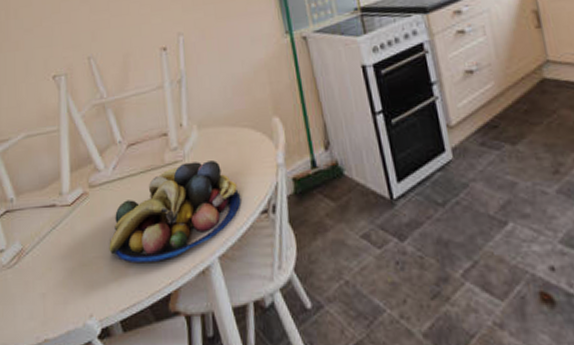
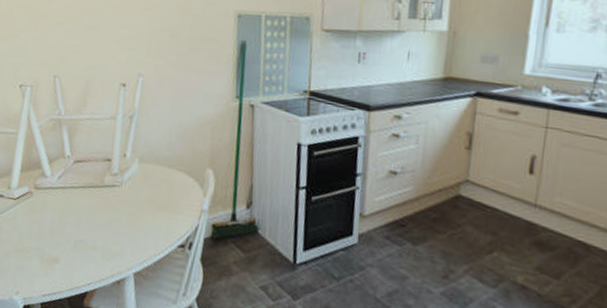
fruit bowl: present [109,160,241,262] -> none [42,188,164,264]

